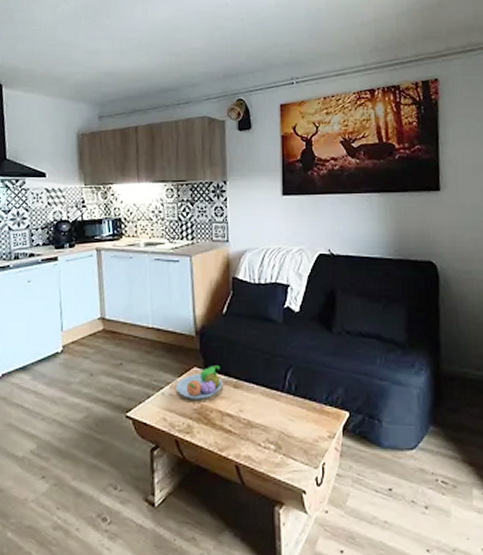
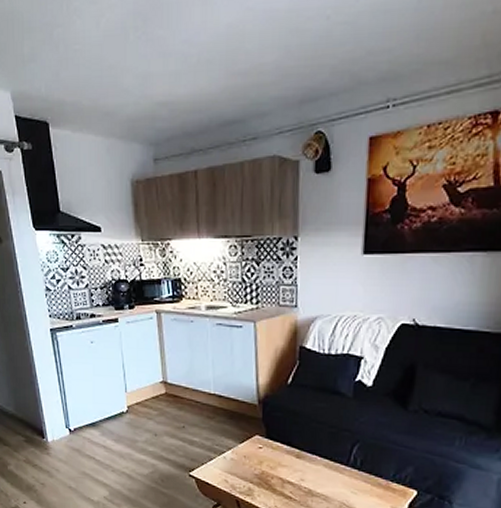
fruit bowl: present [176,365,223,399] -> none [237,435,285,466]

